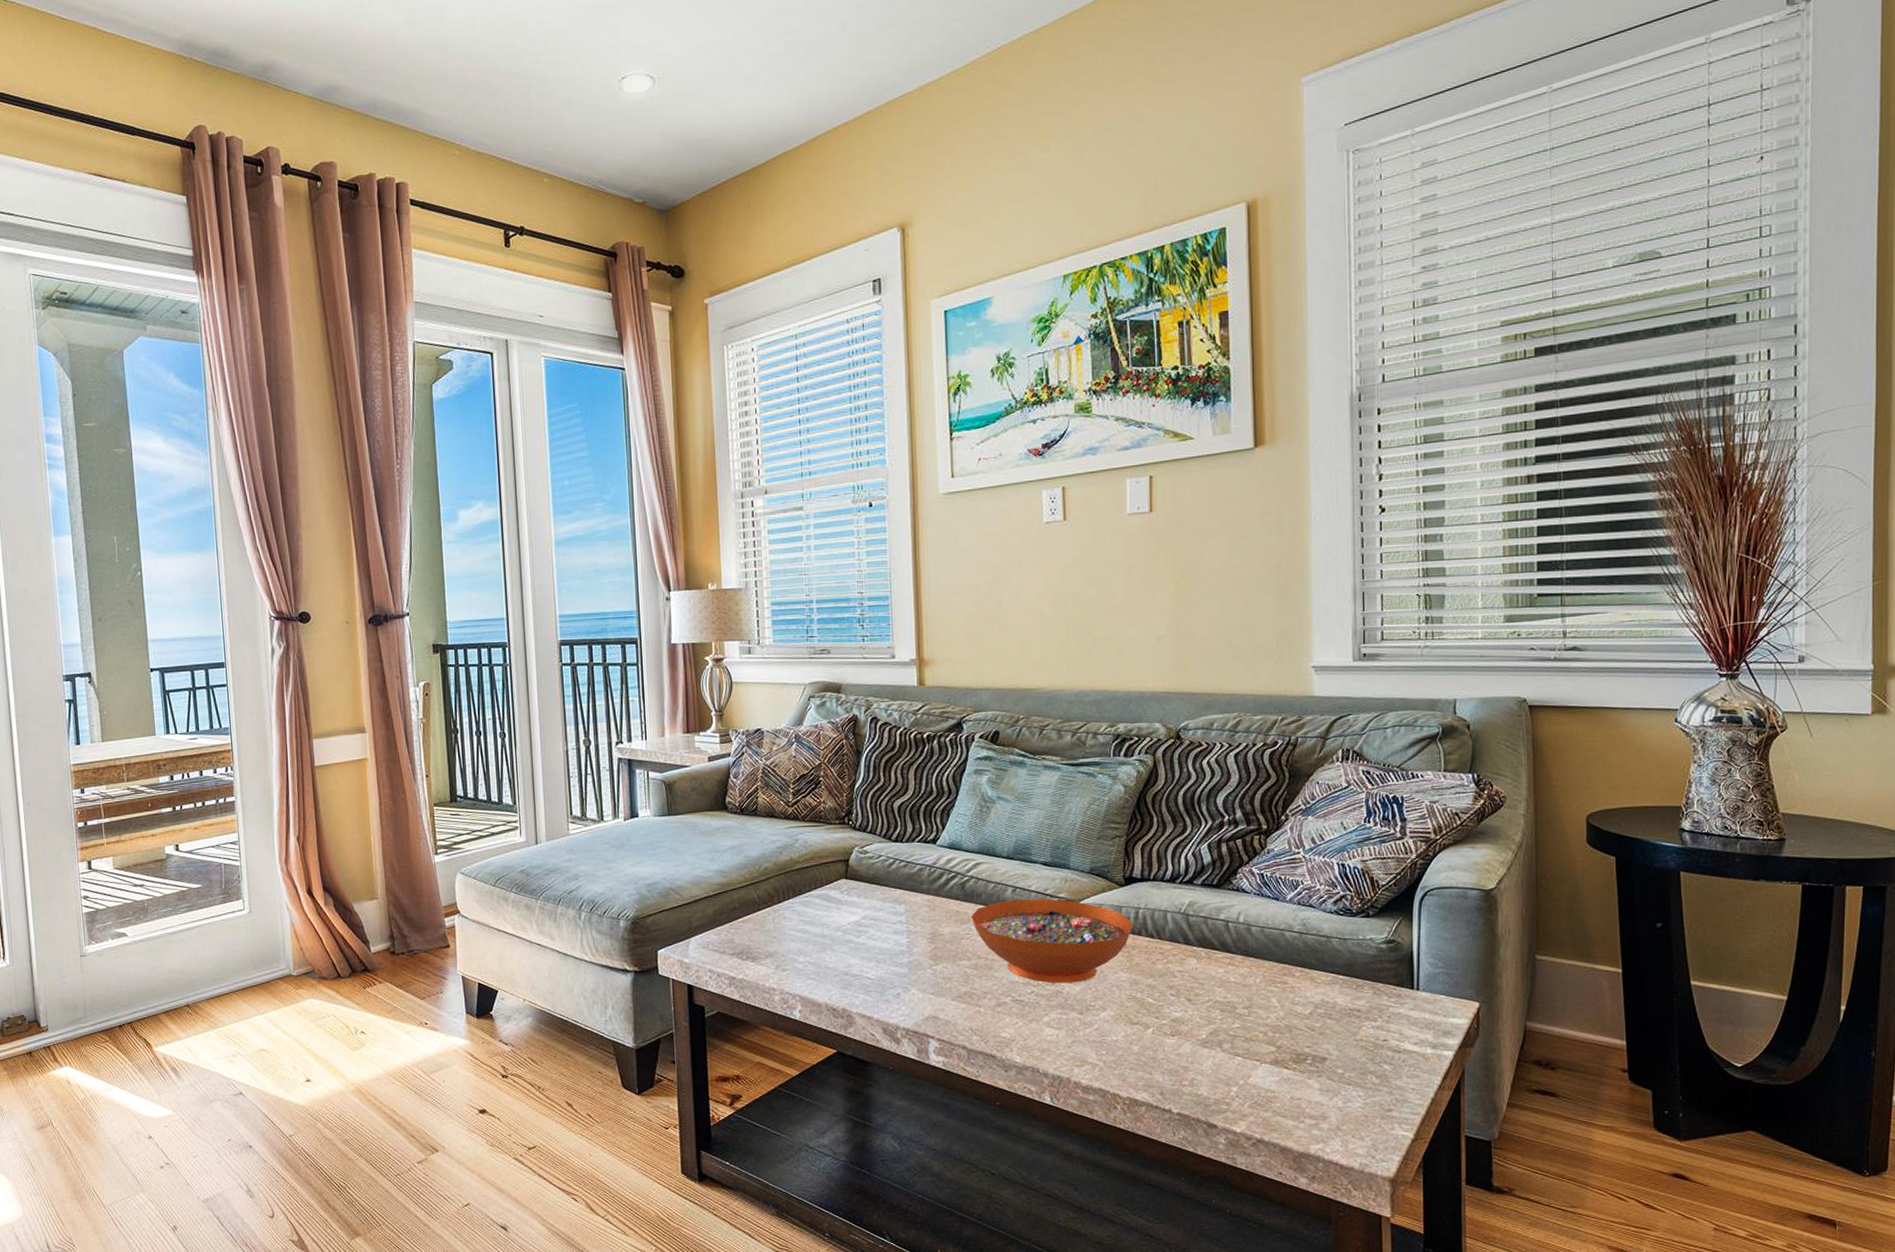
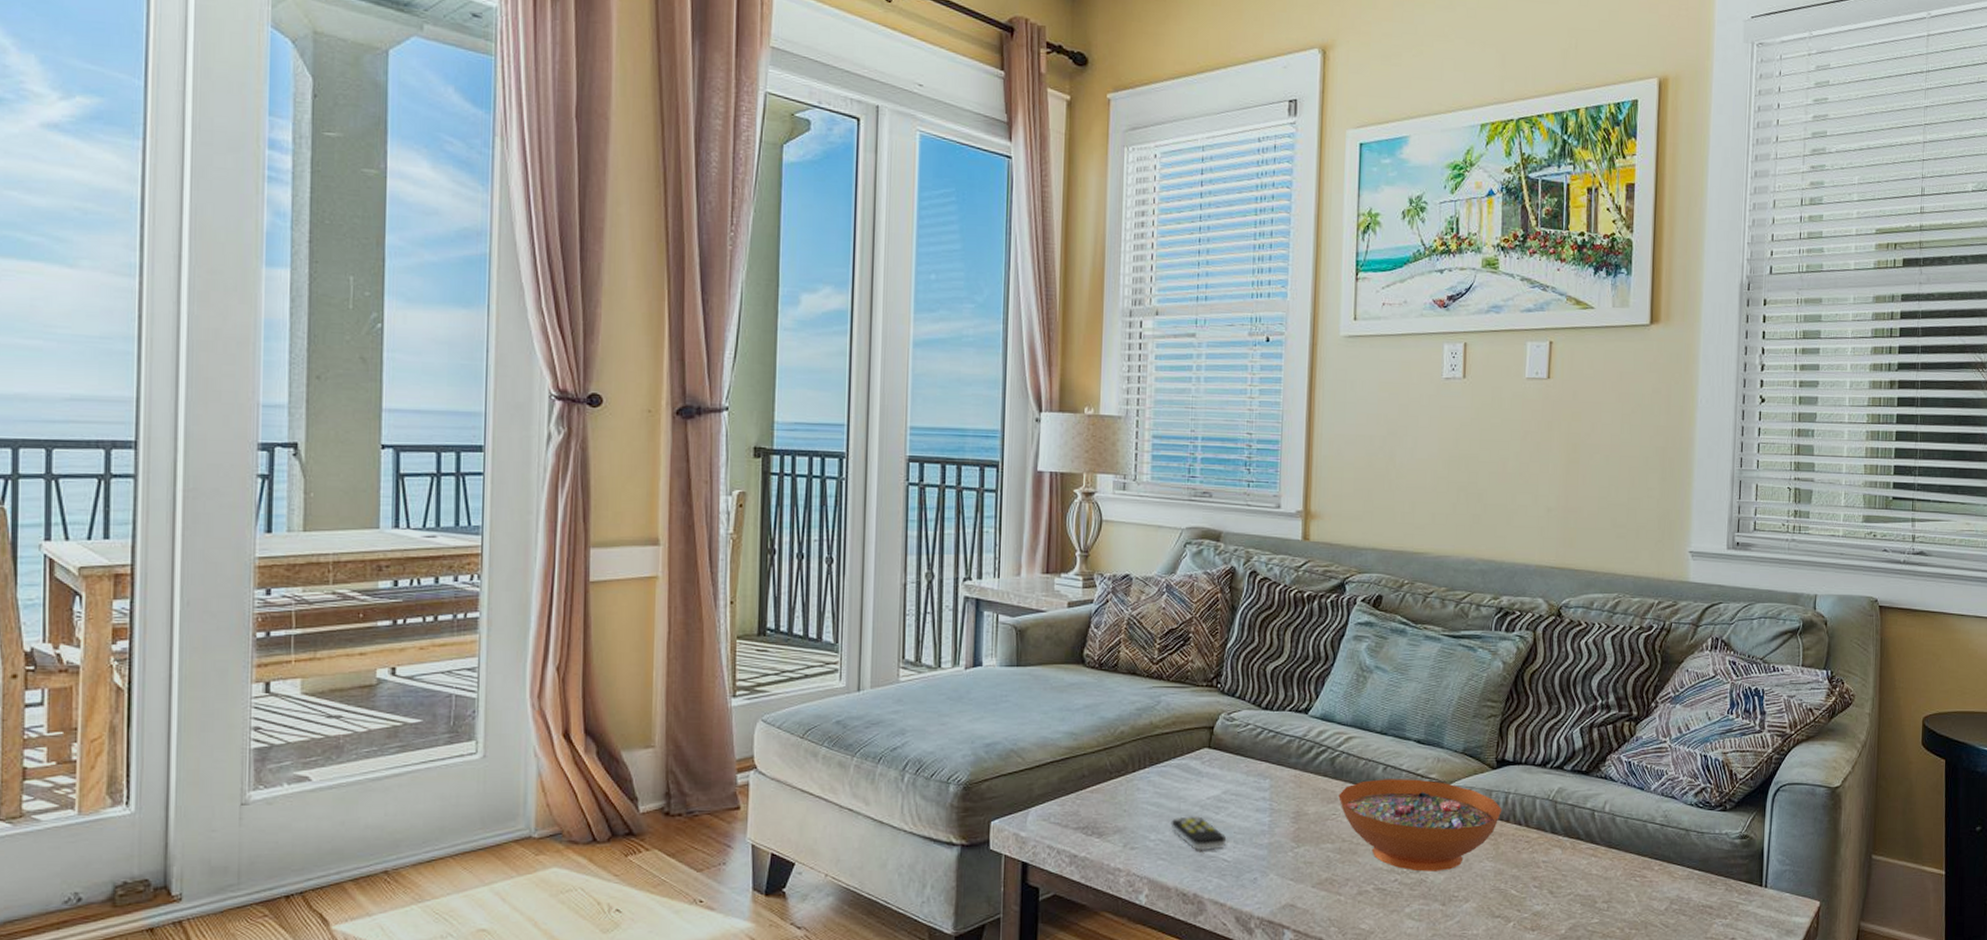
remote control: none [816,938,869,970] -> present [1170,815,1227,850]

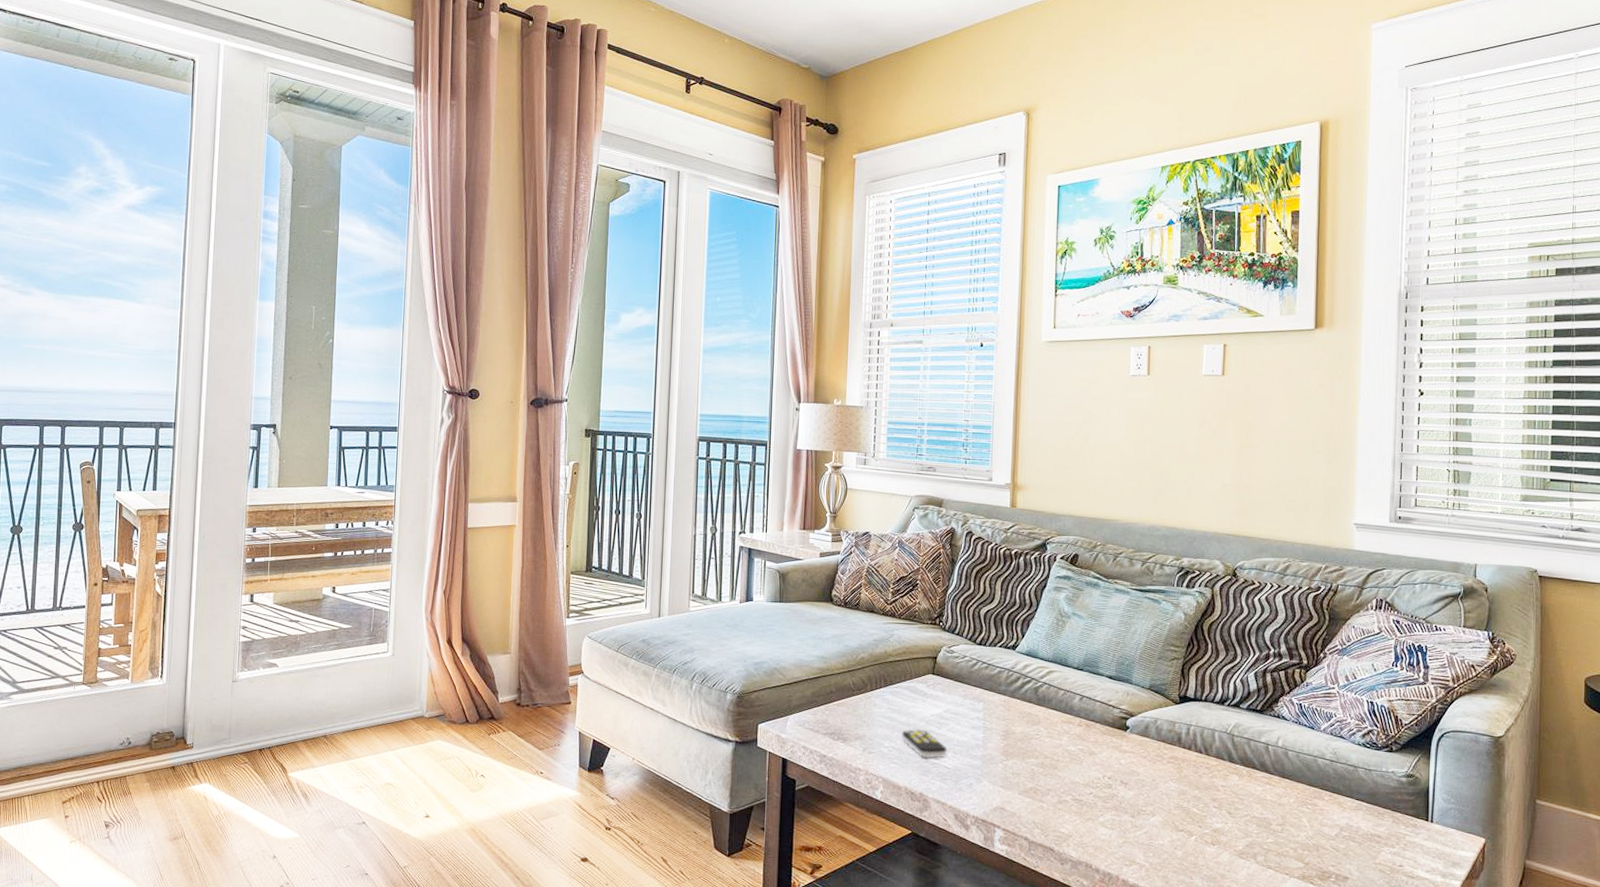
decorative bowl: present [1338,779,1502,872] -> none [1041,707,1185,788]

